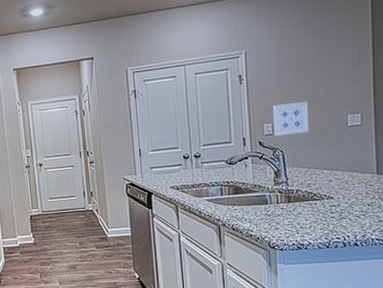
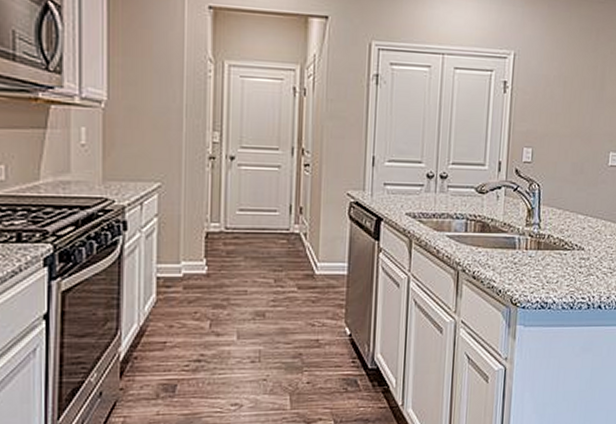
wall art: present [272,102,309,136] -> none [533,127,572,166]

